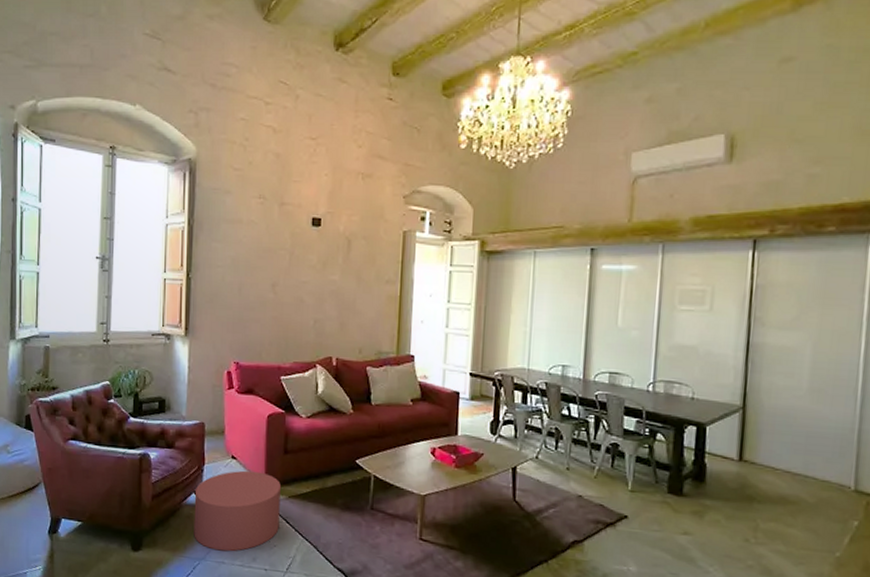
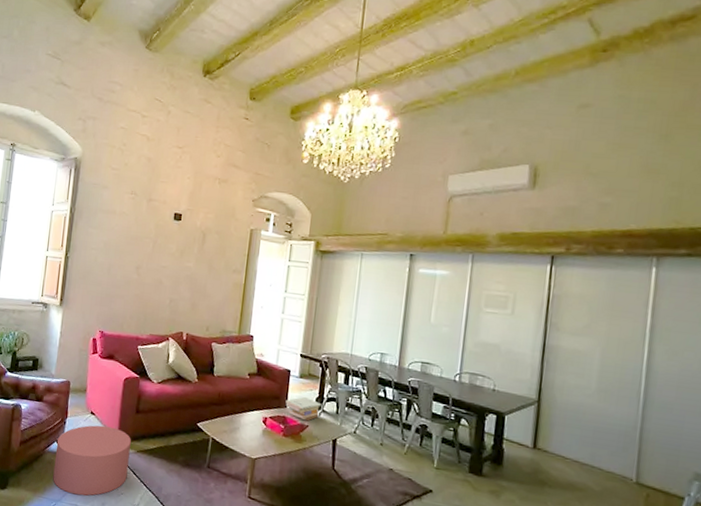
books: none [456,422,497,449] -> present [285,397,322,421]

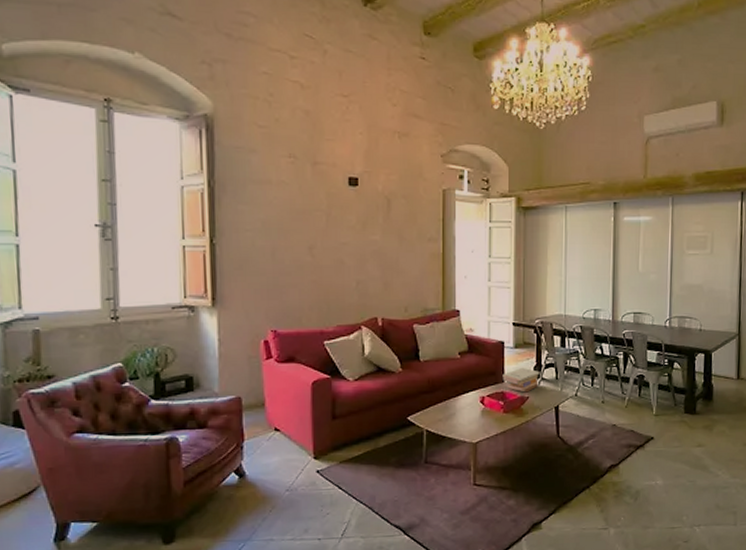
pouf: present [53,425,131,496] -> none [234,441,331,529]

